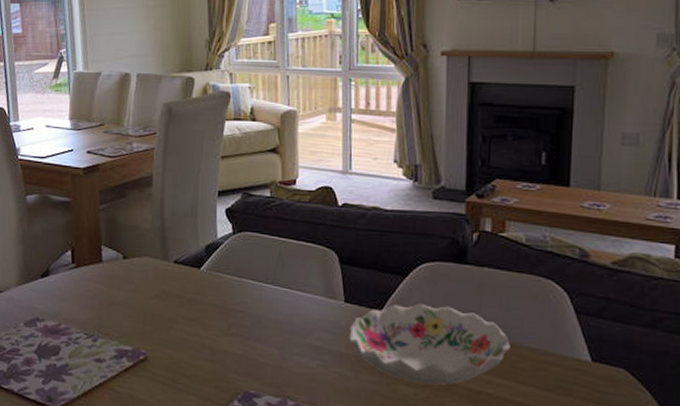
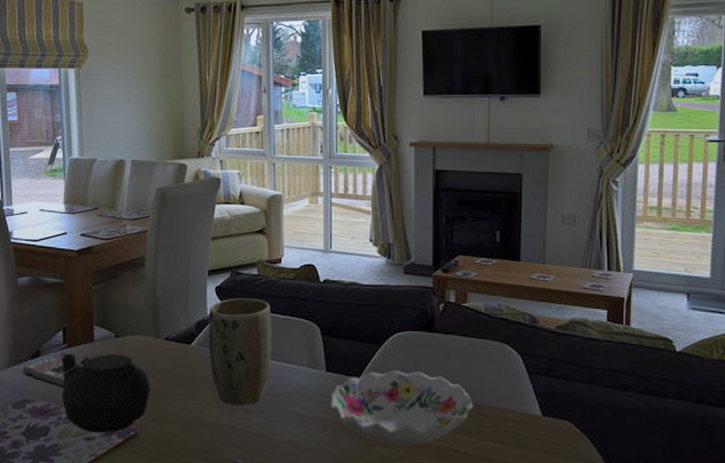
remote control: none [33,276,74,308] -> present [23,356,65,387]
teapot: none [68,273,161,356] -> present [59,353,151,434]
plant pot: none [218,221,286,335] -> present [208,298,272,406]

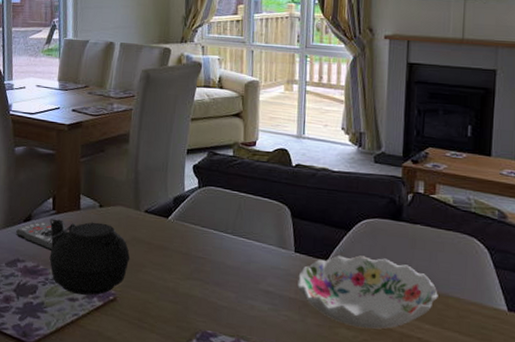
plant pot: present [208,298,272,406] -> none [184,177,245,279]

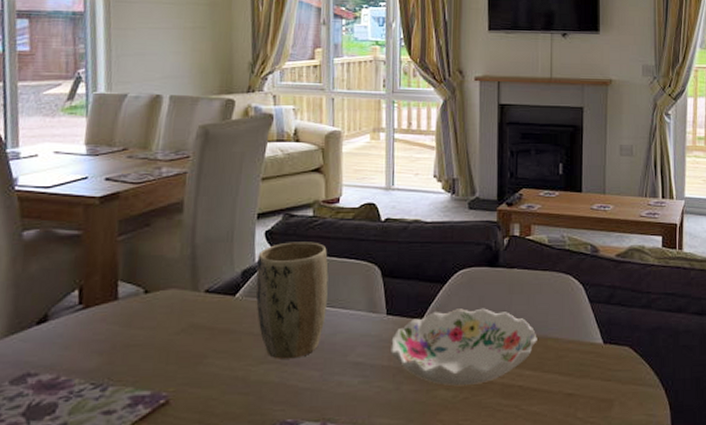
remote control: present [16,221,53,251] -> none [25,320,80,356]
teapot: present [47,218,130,296] -> none [71,312,187,406]
plant pot: none [184,177,245,279] -> present [255,242,329,359]

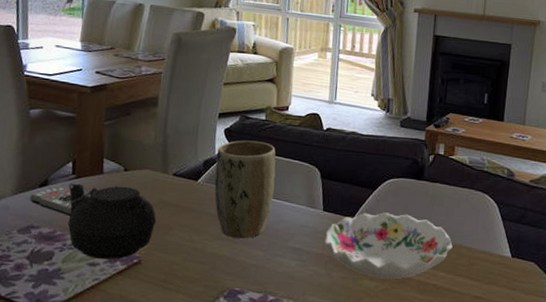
remote control: none [25,320,80,356] -> present [30,186,72,216]
teapot: none [71,312,187,406] -> present [66,183,157,260]

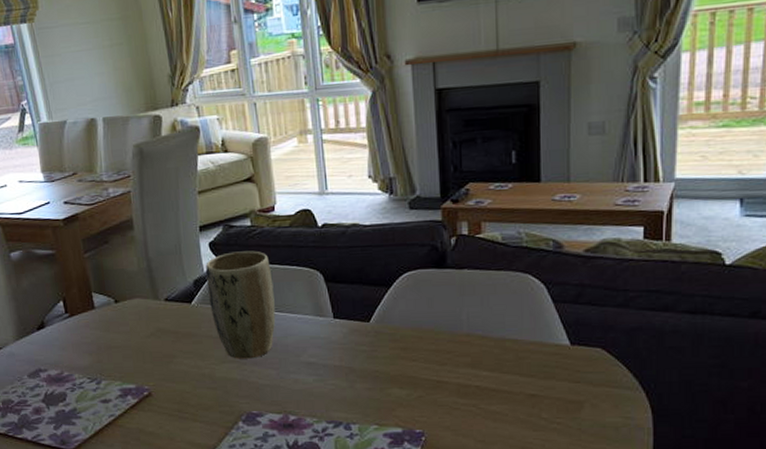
remote control: present [30,186,72,216] -> none [31,326,74,355]
teapot: present [66,183,157,260] -> none [64,318,158,396]
decorative bowl: present [324,212,453,279] -> none [340,310,494,386]

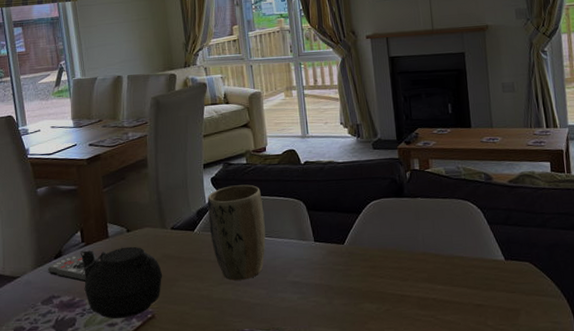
remote control: none [31,326,74,355] -> present [48,255,86,282]
teapot: none [64,318,158,396] -> present [80,246,163,319]

